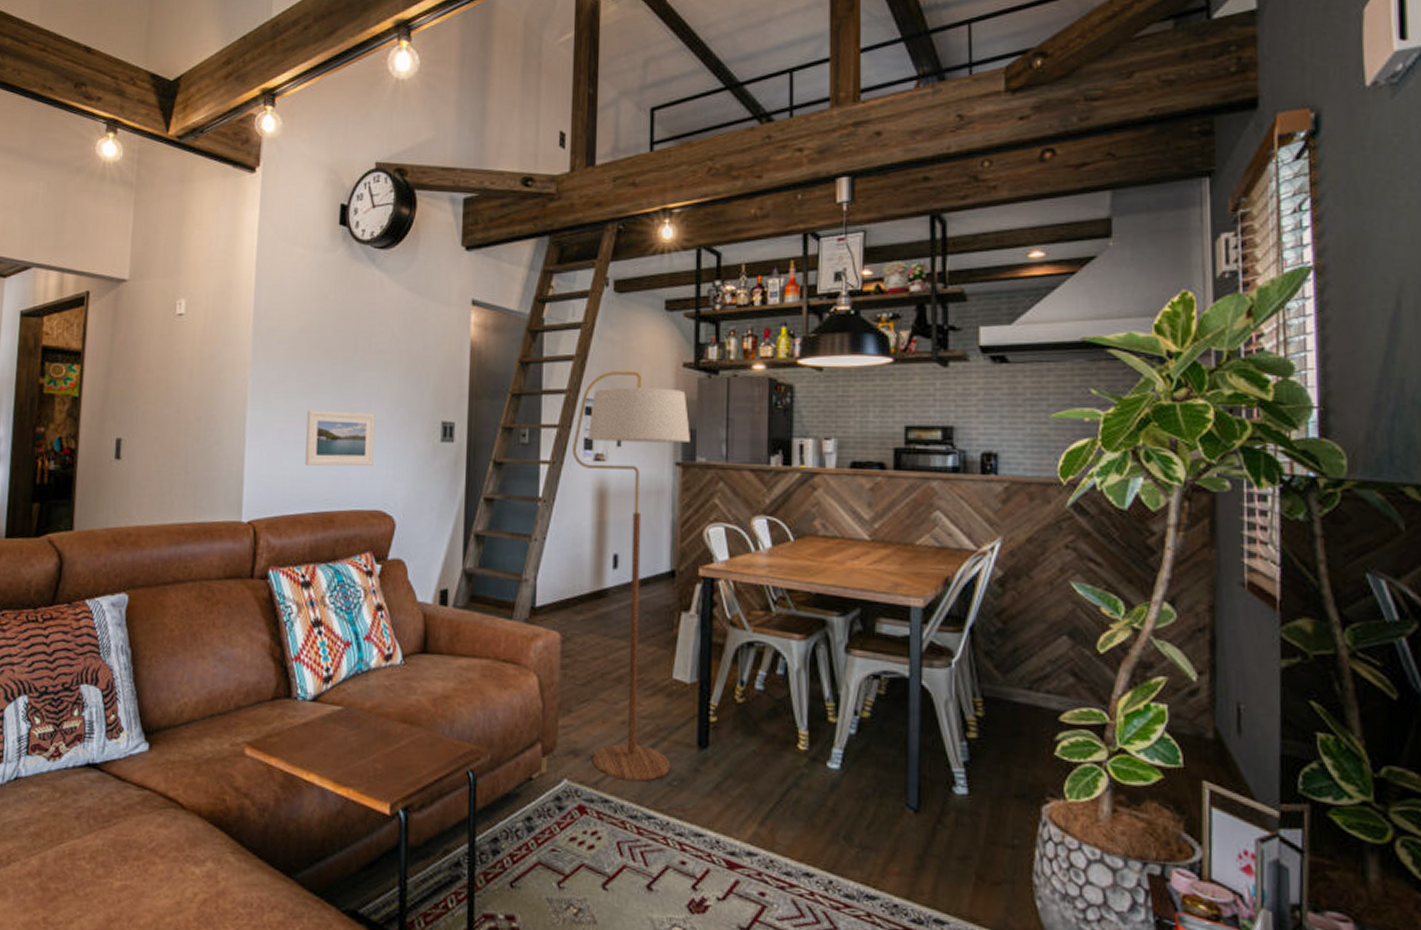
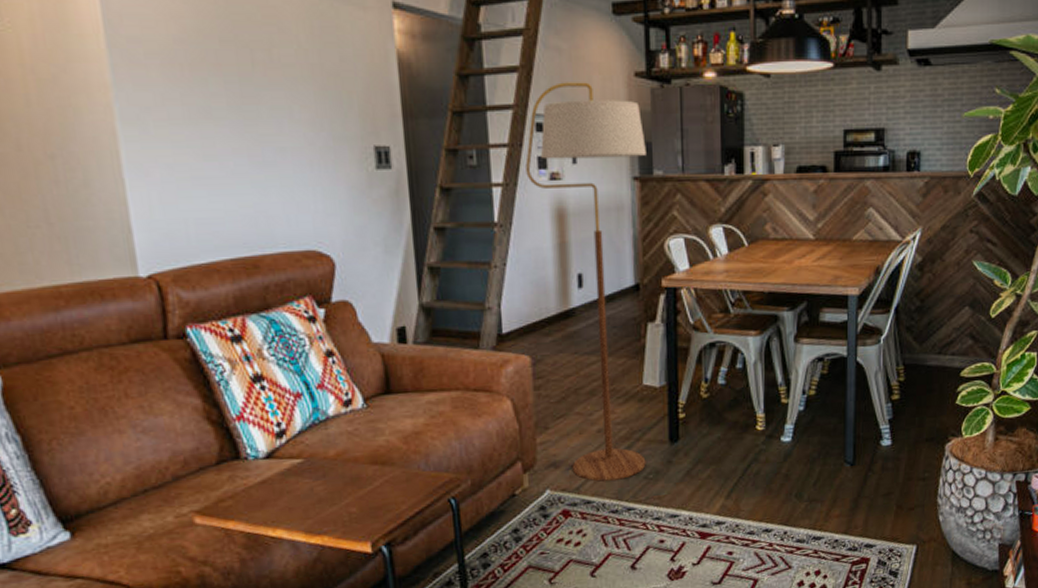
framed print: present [305,410,375,467] -> none [201,139,298,205]

